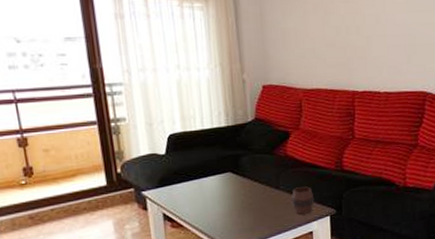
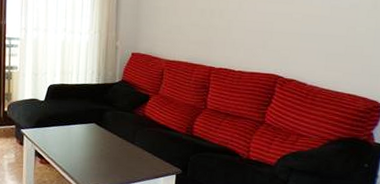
cup: present [292,186,315,214] -> none [144,145,164,170]

